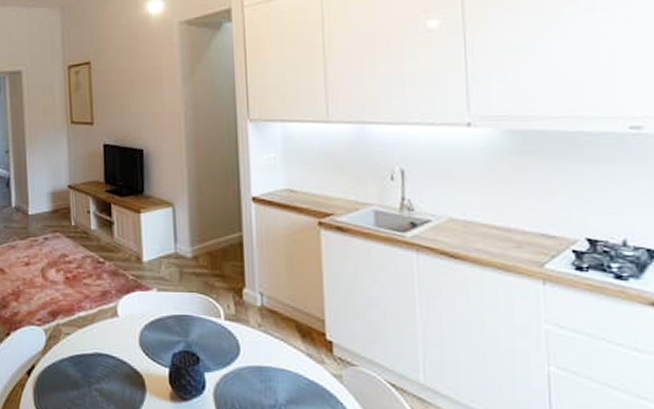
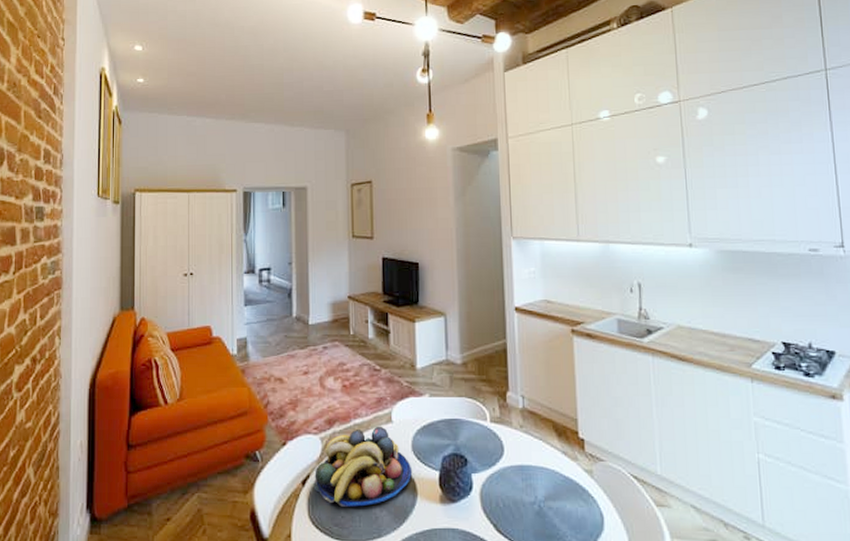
fruit bowl: none [39,319,139,400] -> present [314,426,411,507]

